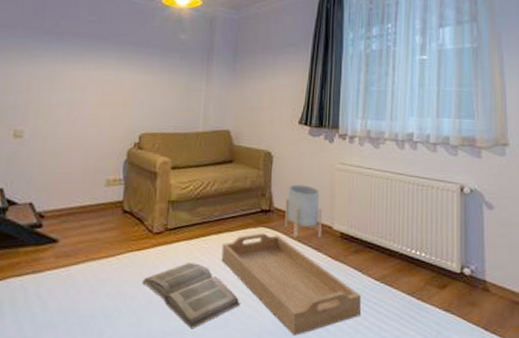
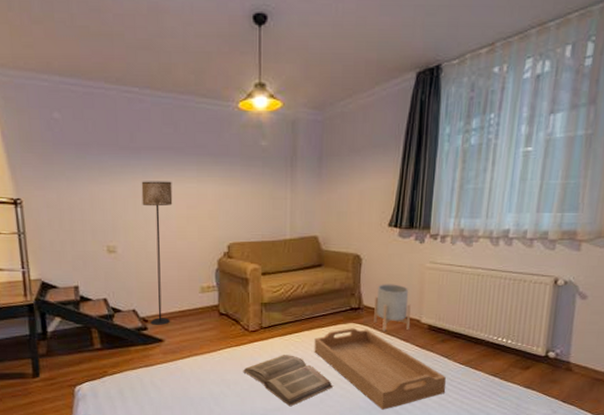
floor lamp: none [47,65,91,223] -> present [141,181,173,326]

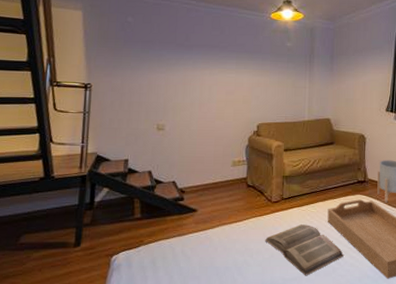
floor lamp: present [141,181,173,326] -> none [187,71,216,197]

